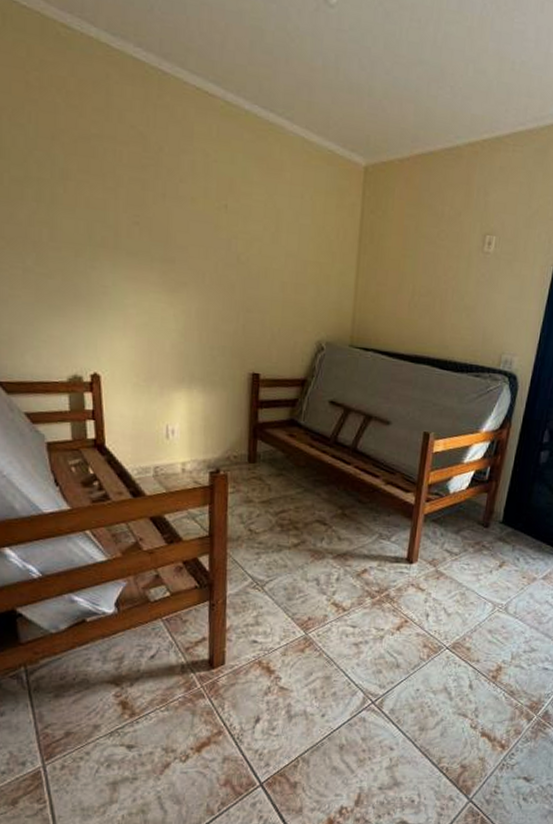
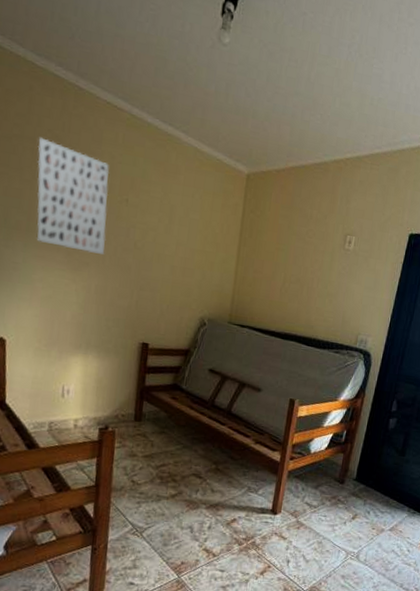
wall art: none [120,135,205,272] -> present [36,137,110,255]

